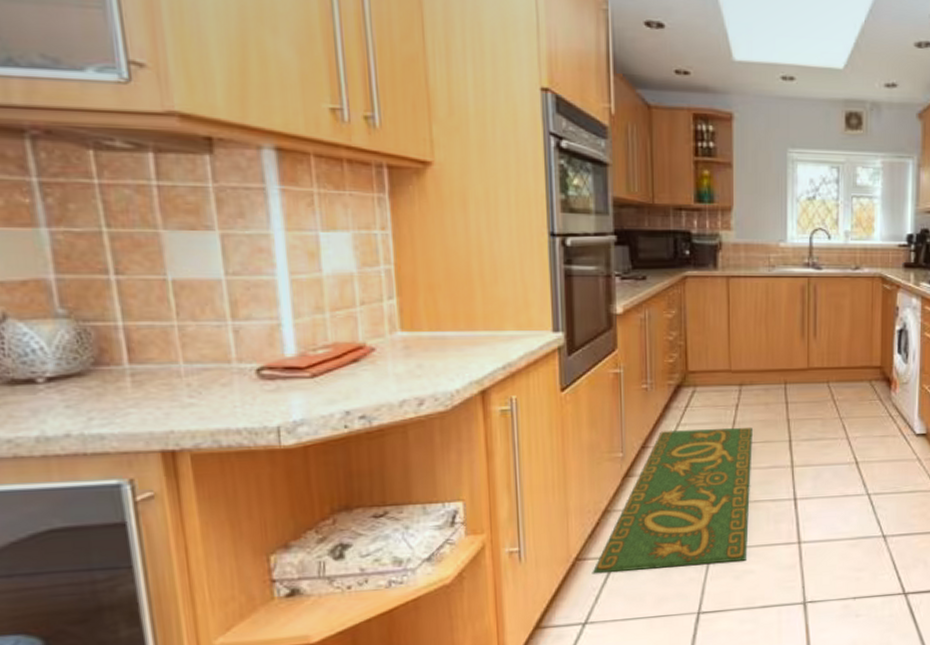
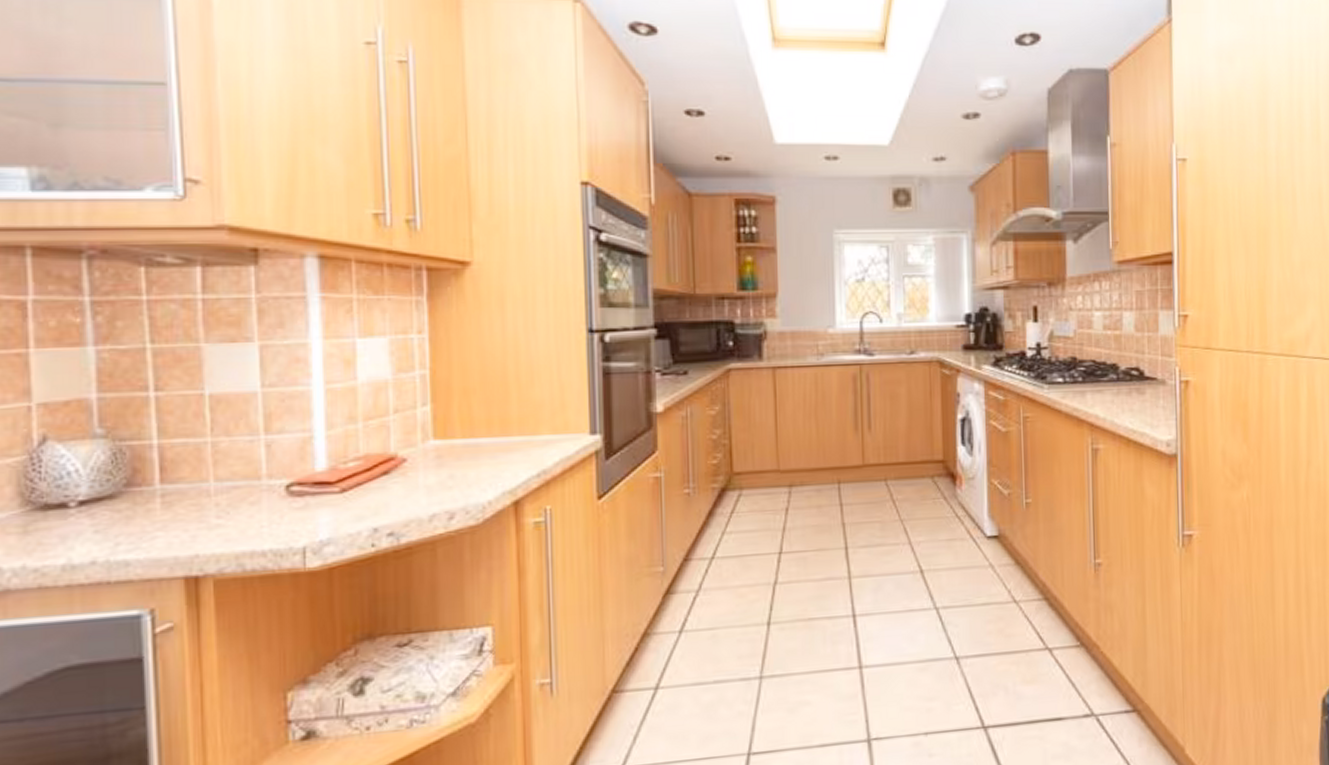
rug: present [592,427,752,574] -> none [630,533,805,709]

